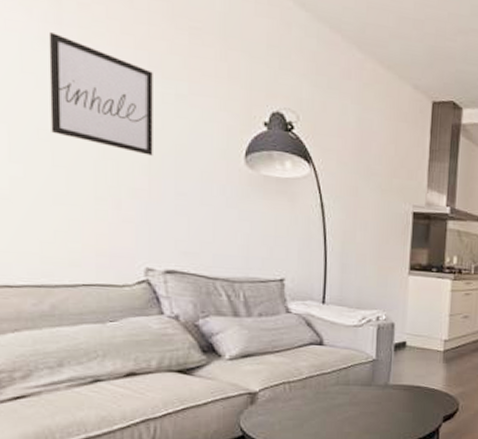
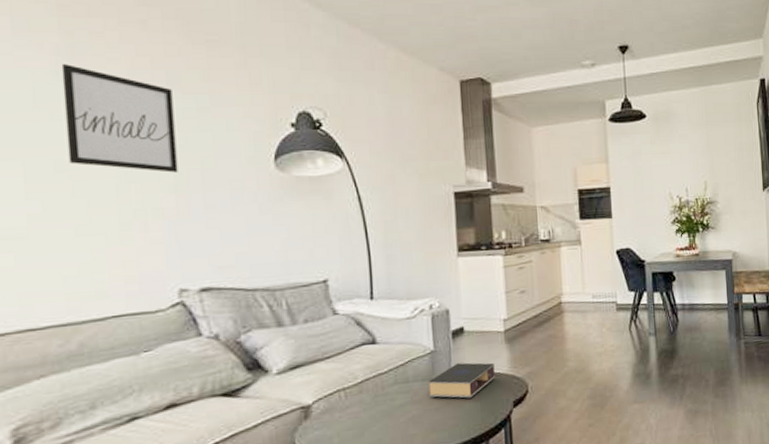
book: none [367,374,430,408] -> present [428,362,495,398]

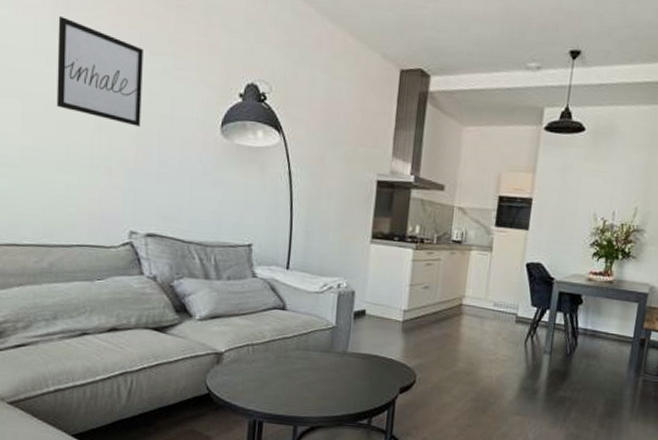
book: present [428,362,495,398] -> none [325,342,388,376]

